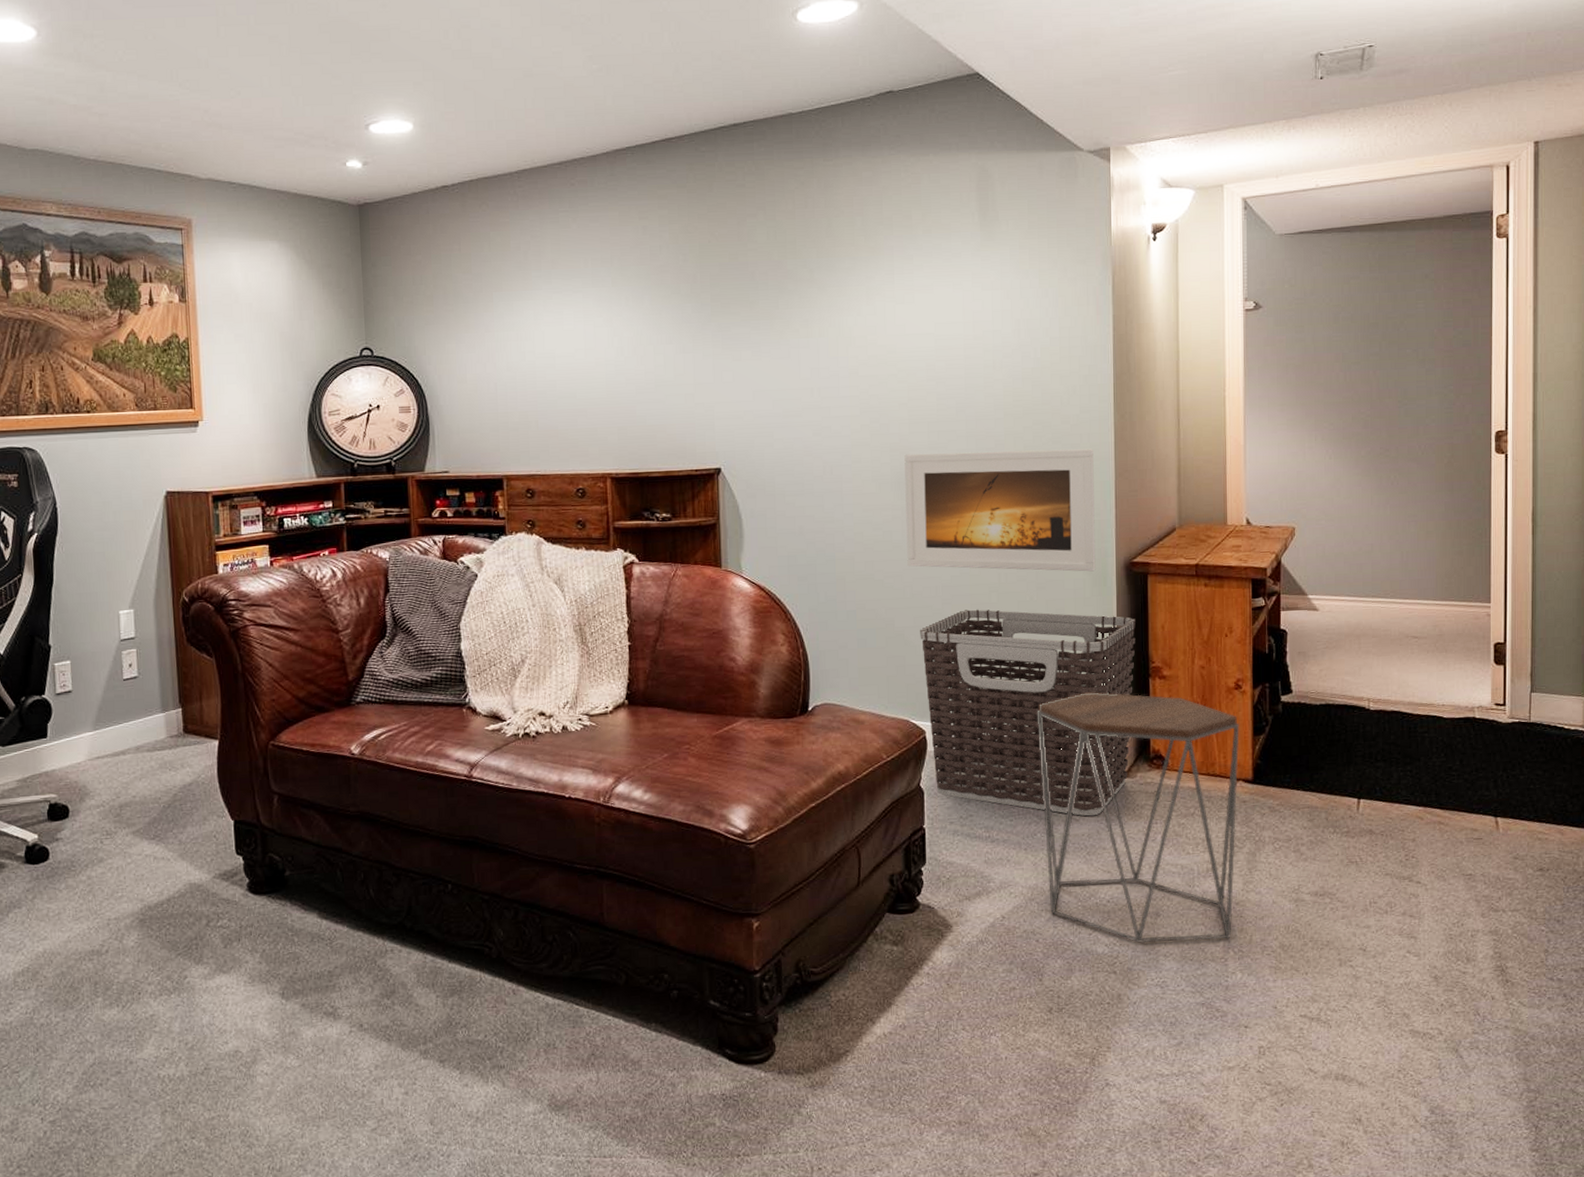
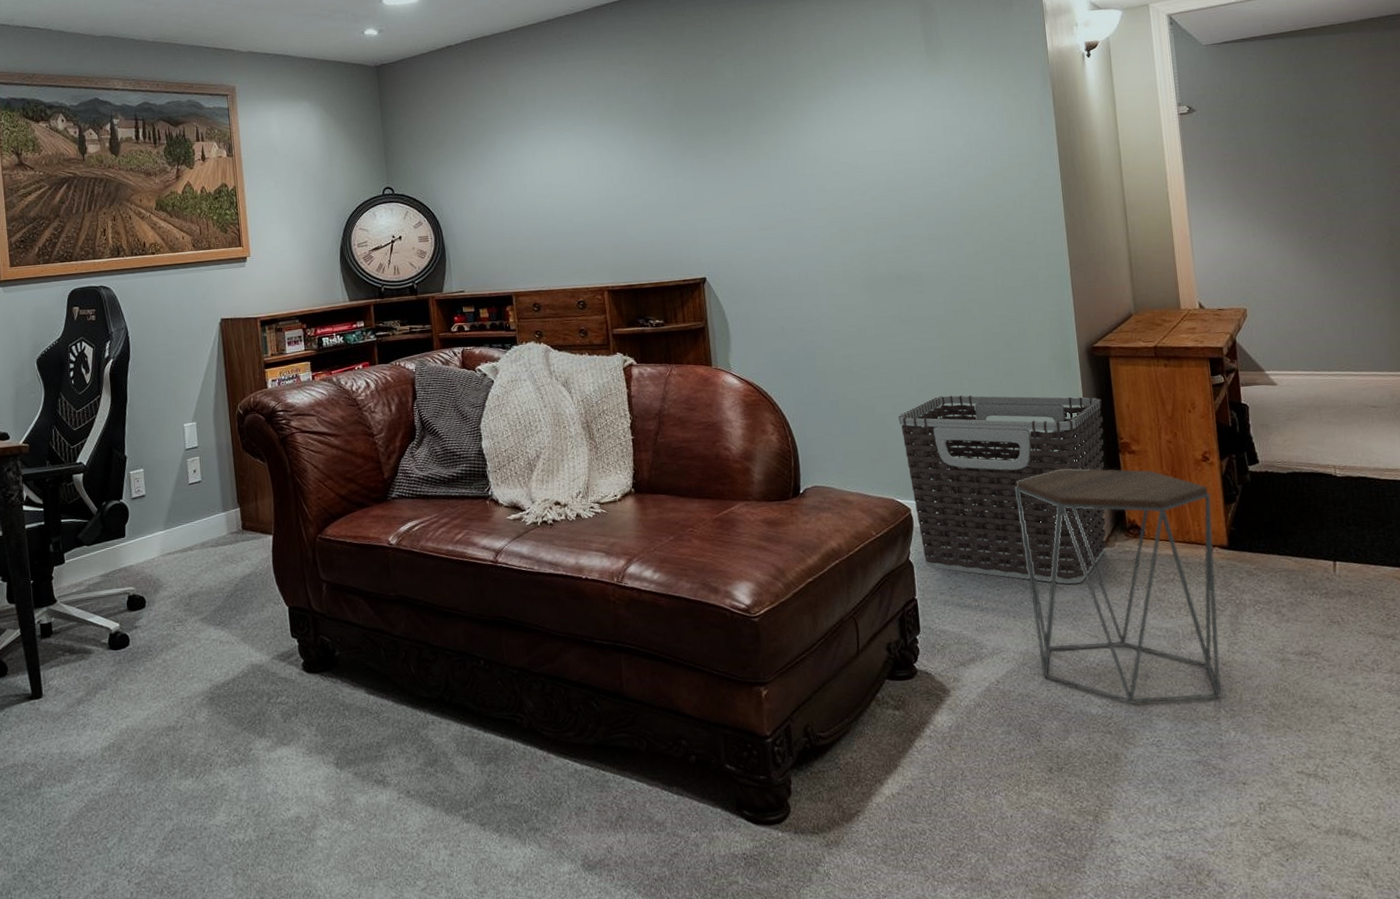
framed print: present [904,448,1096,572] -> none [872,245,1059,359]

